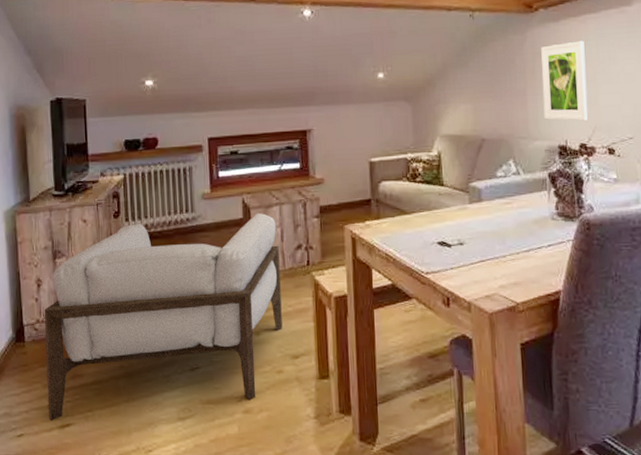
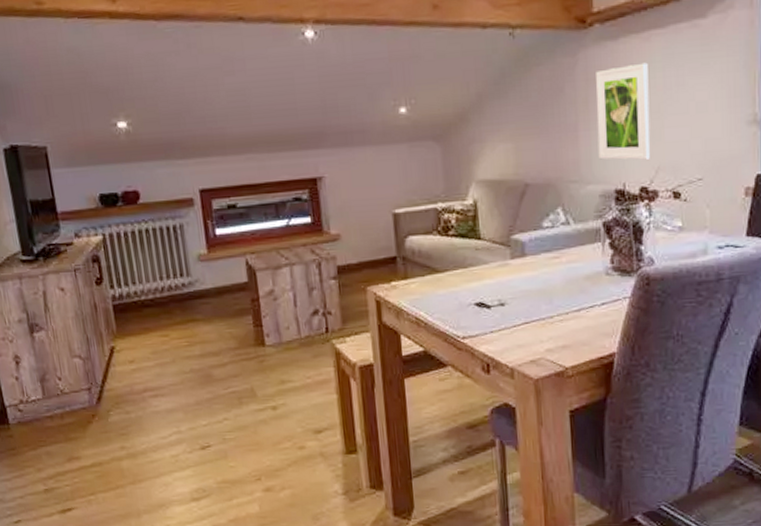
armchair: present [44,213,282,421] -> none [27,275,302,506]

